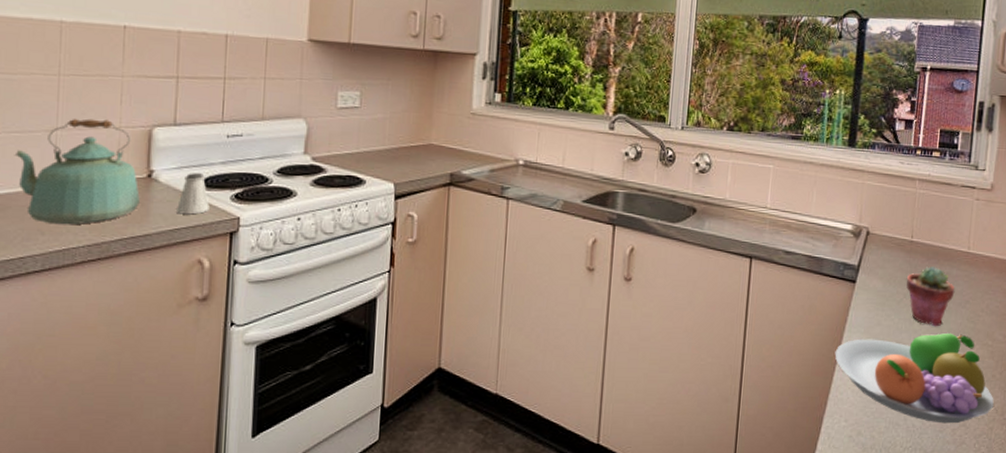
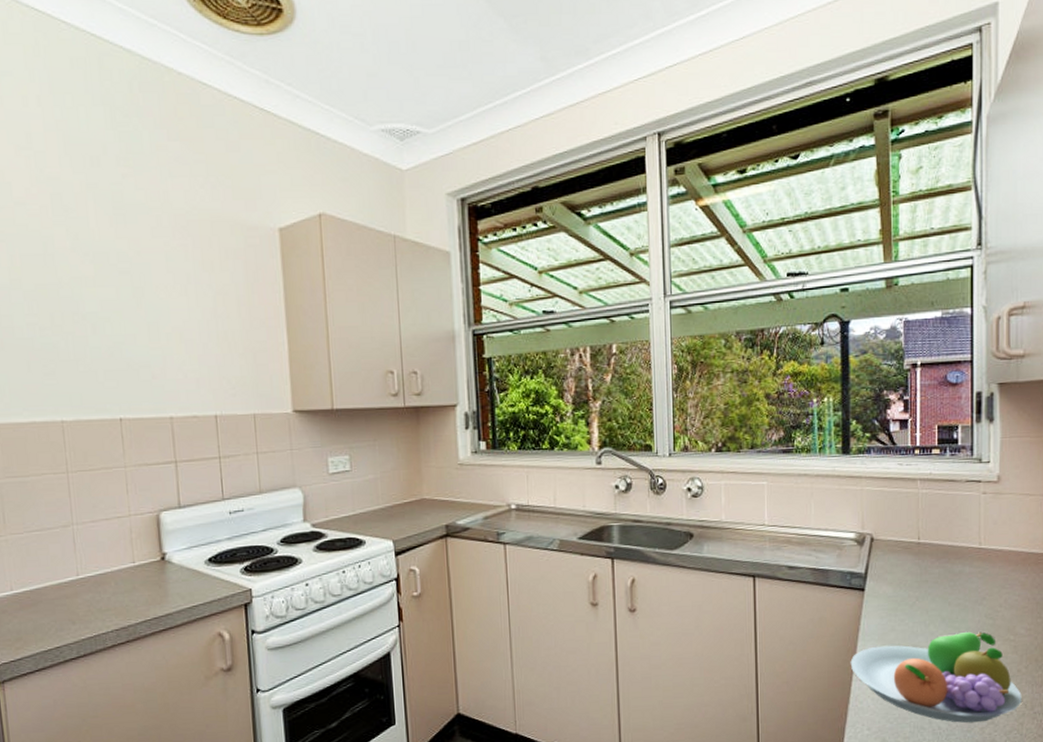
kettle: present [14,118,140,225] -> none [38,510,157,614]
saltshaker: present [177,173,210,215] -> none [192,551,222,592]
potted succulent: present [906,266,955,327] -> none [917,566,970,627]

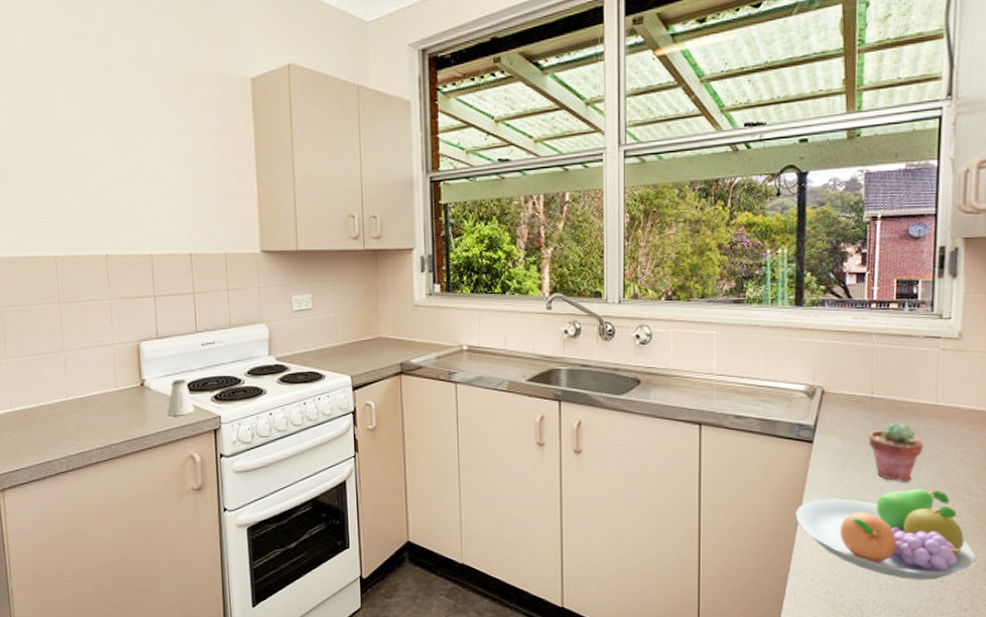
saltshaker: none [192,551,222,592] -> present [168,379,195,416]
potted succulent: none [917,566,970,627] -> present [868,422,924,483]

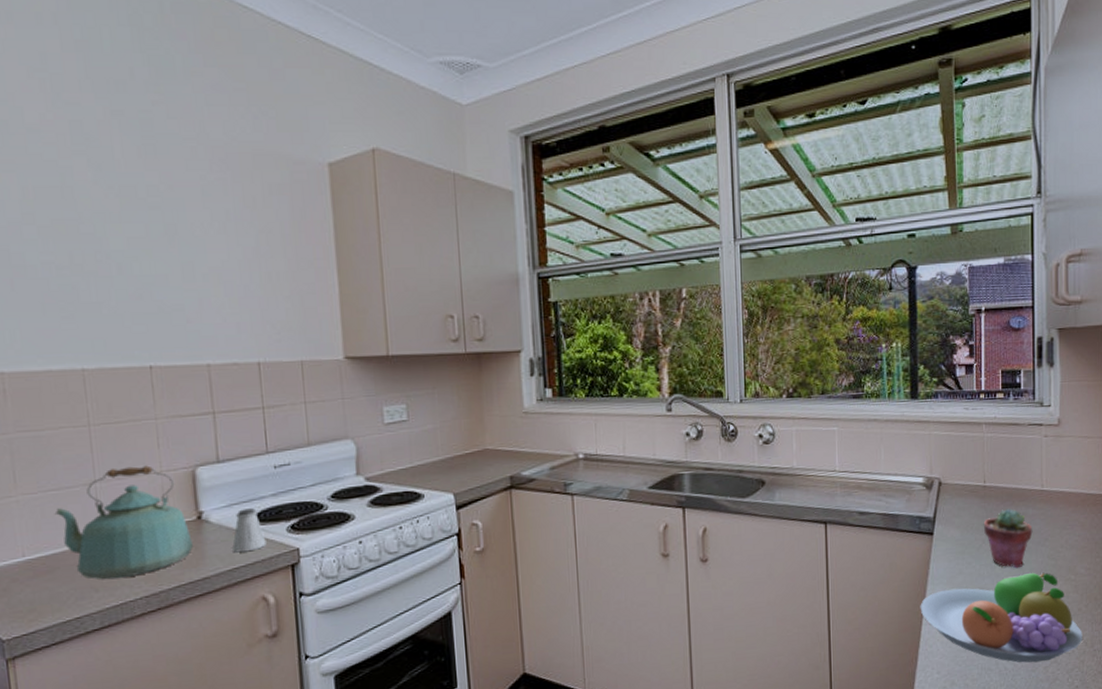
kettle: none [33,338,137,432] -> present [54,465,193,580]

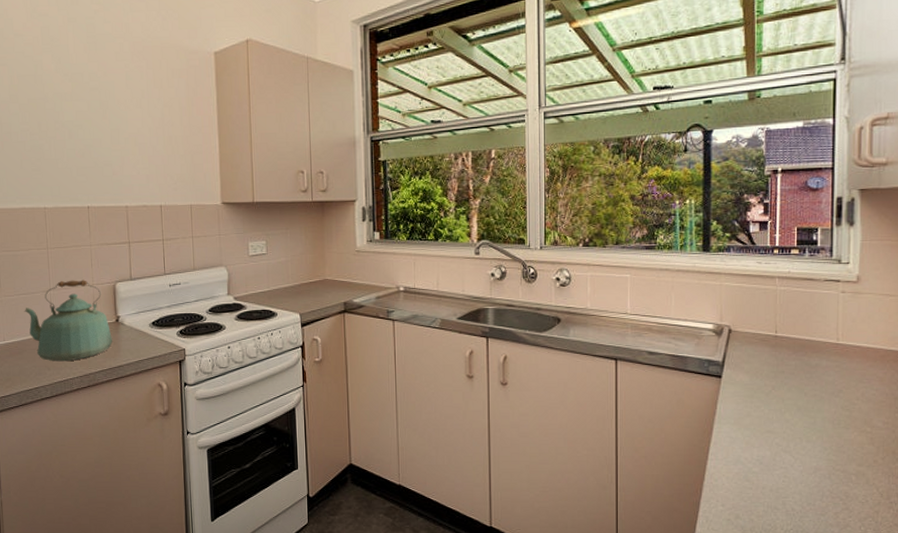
saltshaker: present [232,508,267,553] -> none [139,316,162,349]
fruit bowl: present [920,573,1083,663] -> none [706,422,878,507]
potted succulent: present [983,509,1033,569] -> none [773,359,826,416]

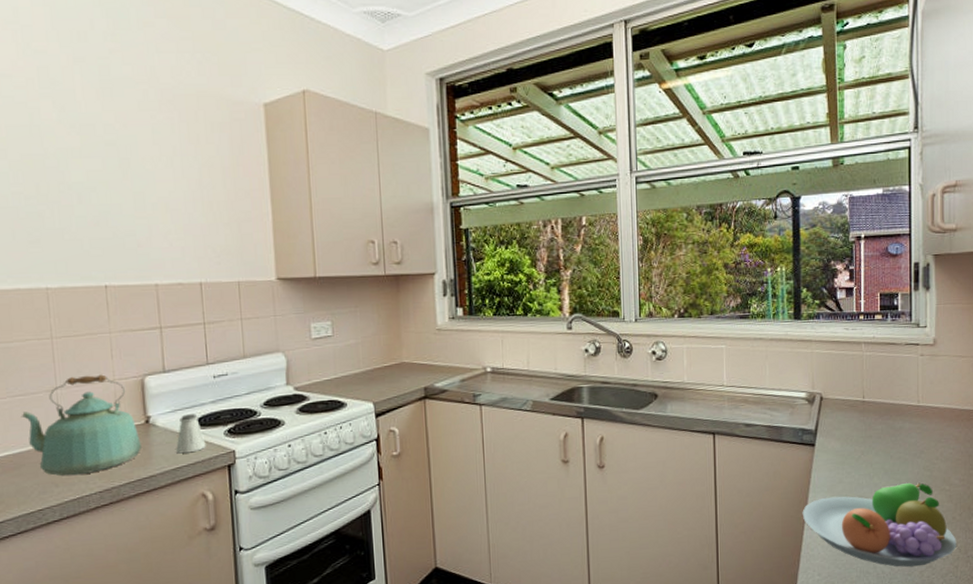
saltshaker: none [139,316,162,349] -> present [176,414,206,454]
fruit bowl: none [706,422,878,507] -> present [802,483,957,567]

